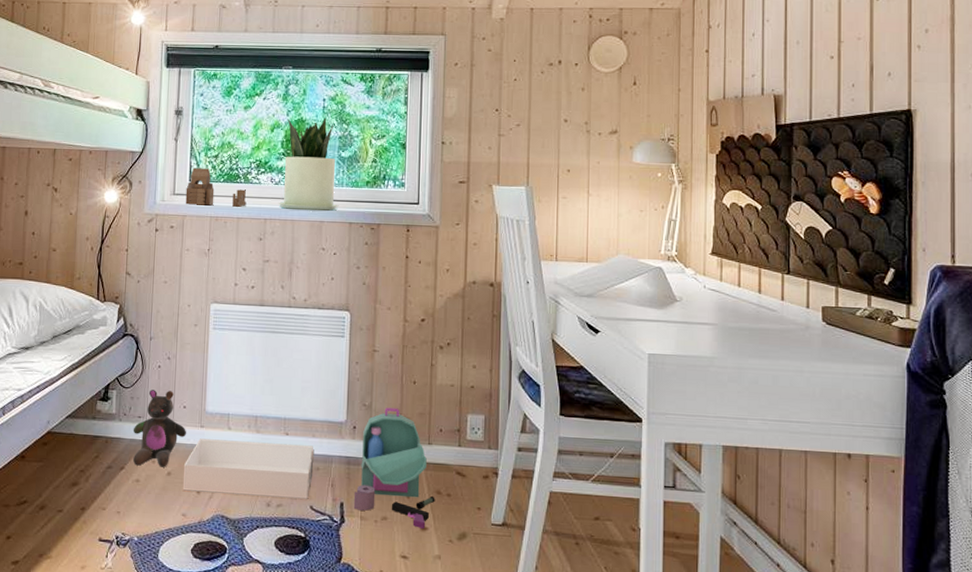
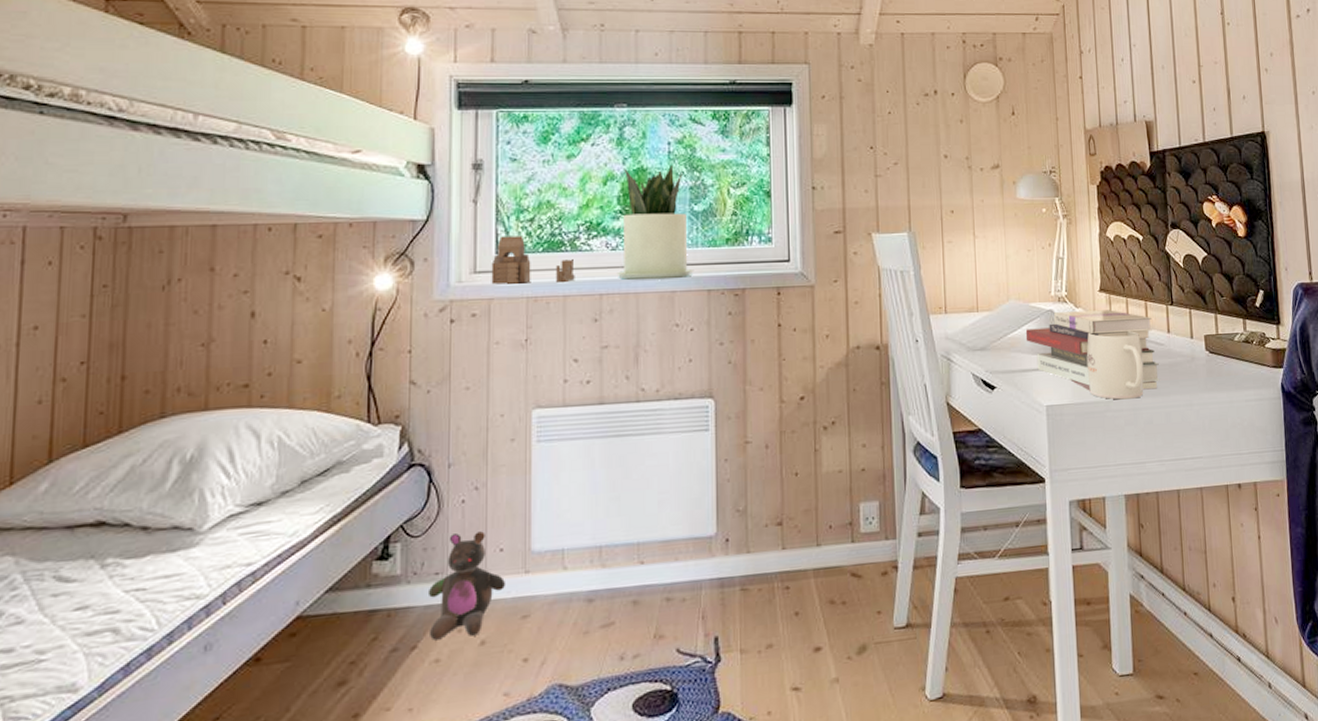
toy box: present [182,438,314,499] -> none [502,572,678,662]
backpack: present [353,407,435,528] -> none [730,508,829,650]
books: none [632,270,769,352] -> present [1025,310,1160,390]
mug: none [692,291,753,358] -> present [1086,331,1144,400]

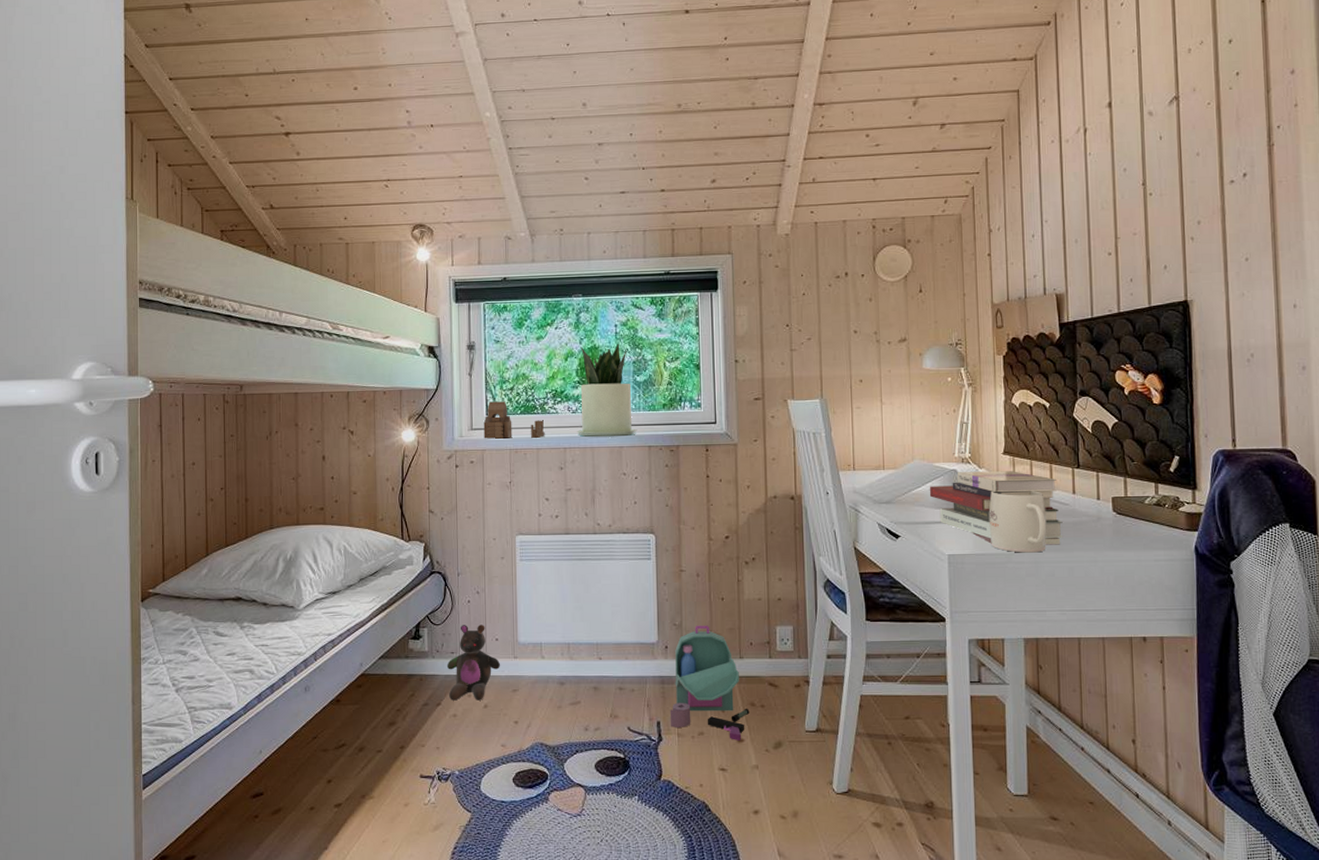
backpack: none [730,508,829,650] -> present [669,625,750,740]

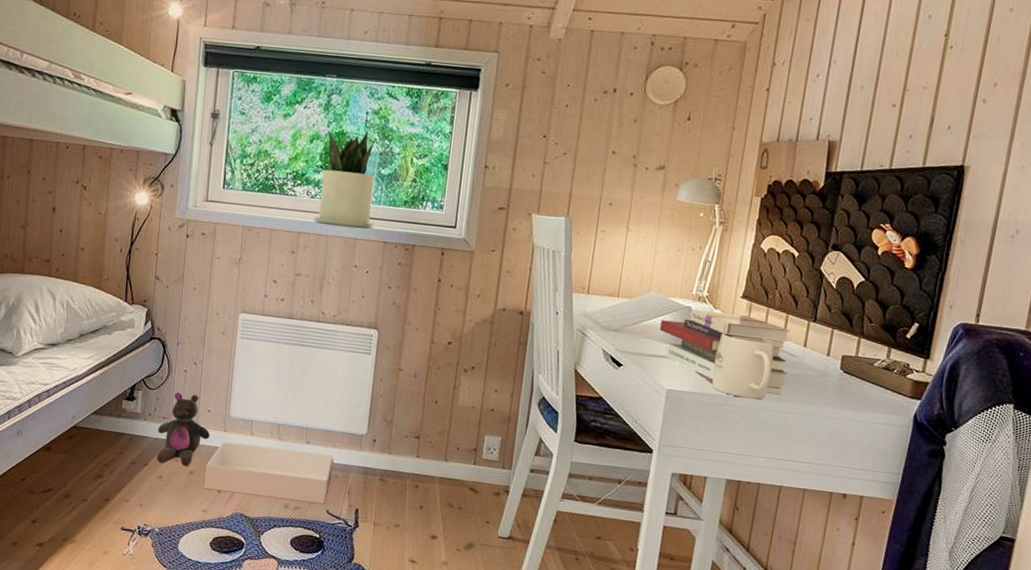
toy blocks: present [483,401,545,439] -> none [218,174,281,219]
toy box: none [499,668,629,722] -> present [204,441,334,504]
backpack: present [669,625,750,740] -> none [368,424,447,537]

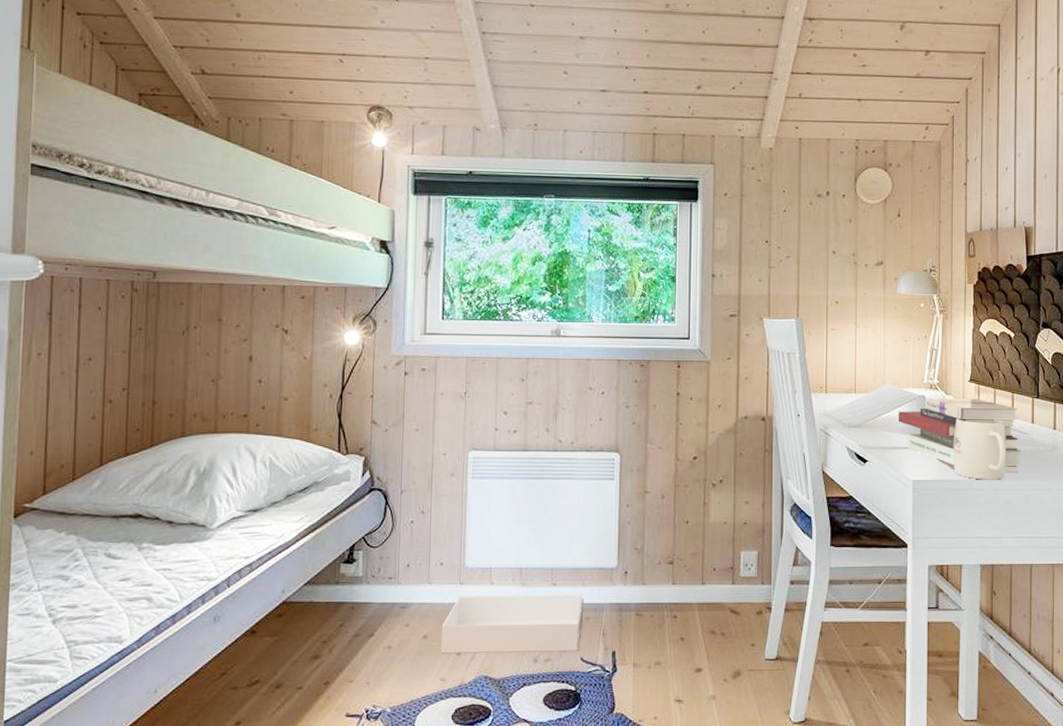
stuffed bear: present [157,393,211,467] -> none [383,547,445,631]
planter: present [313,130,376,229] -> none [541,249,607,349]

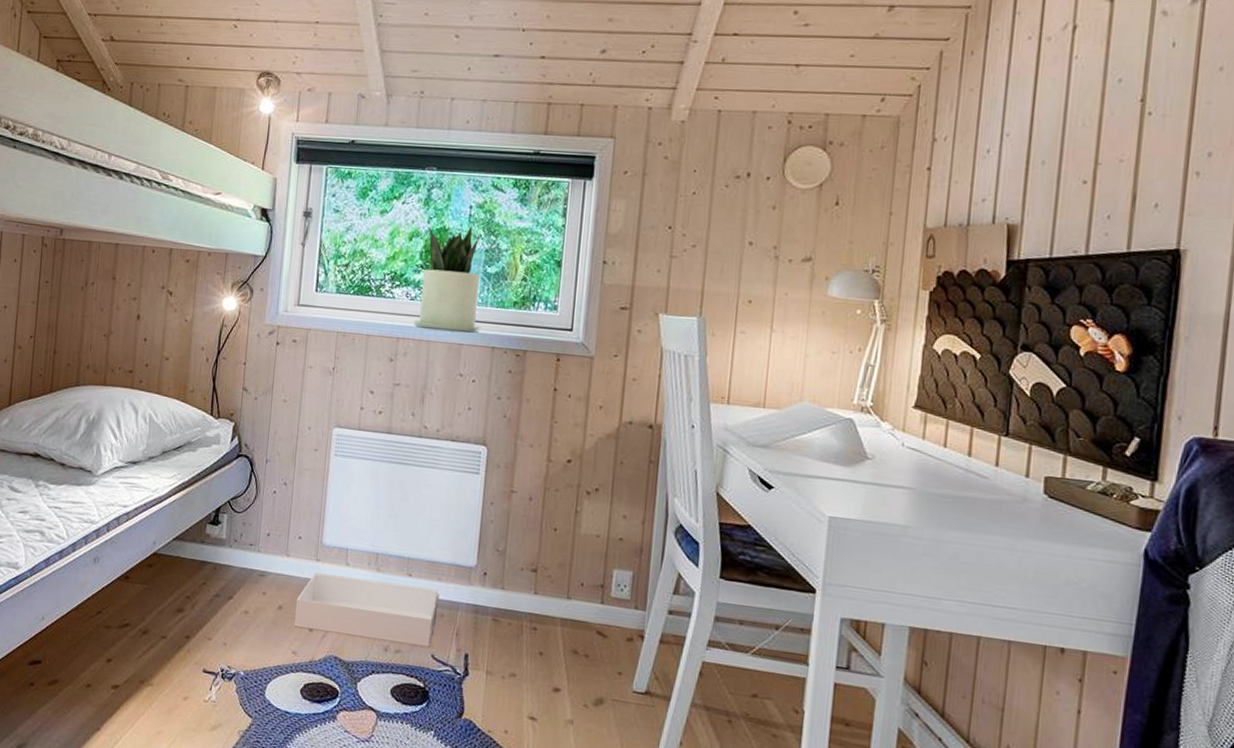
planter: none [541,249,607,349] -> present [413,226,481,334]
books: present [898,398,1021,473] -> none [815,422,978,524]
mug: present [953,418,1007,480] -> none [884,449,959,530]

